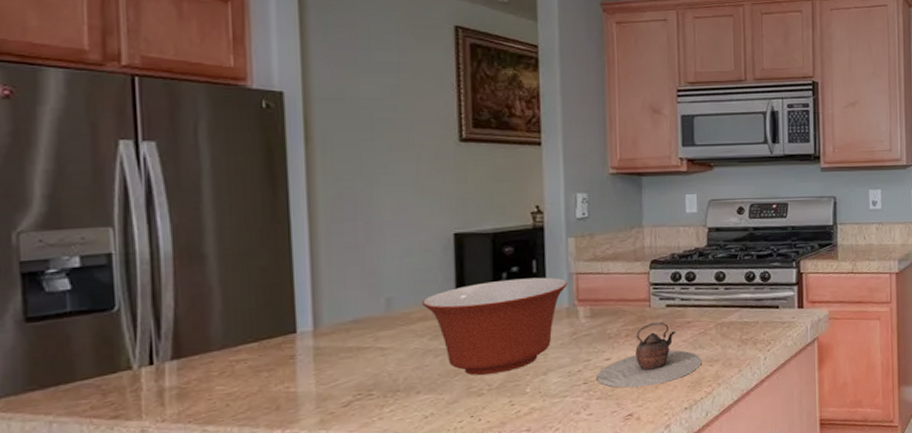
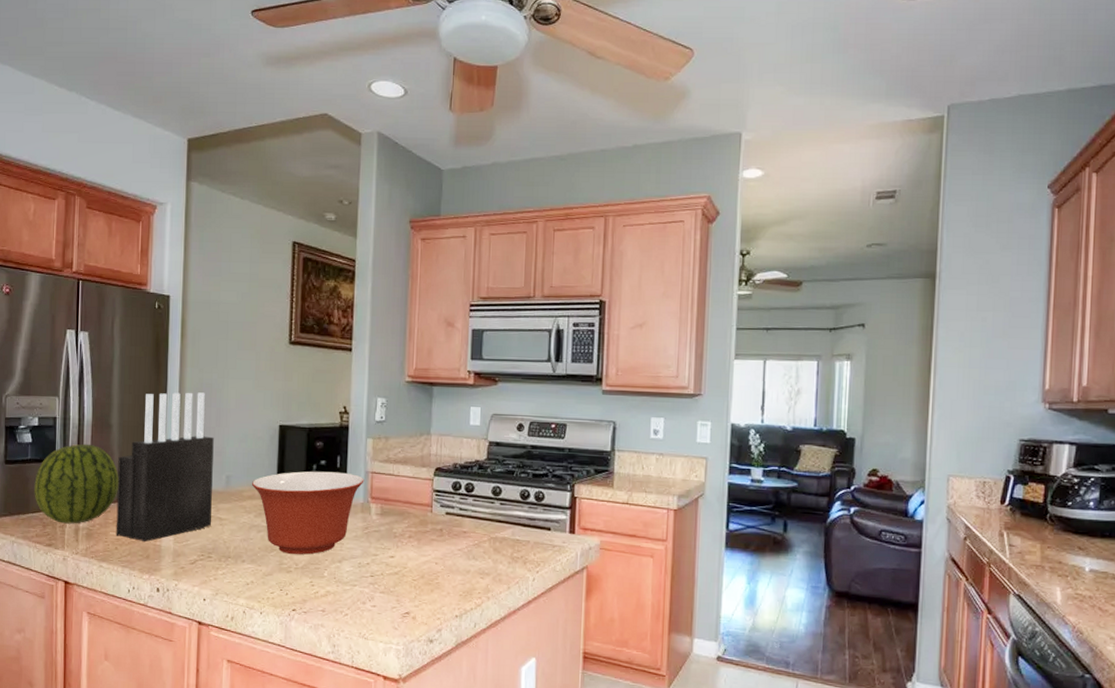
fruit: none [81,282,224,387] -> present [34,443,119,524]
knife block: none [220,205,370,392] -> present [116,392,214,543]
teapot: present [596,322,702,388] -> none [381,528,474,589]

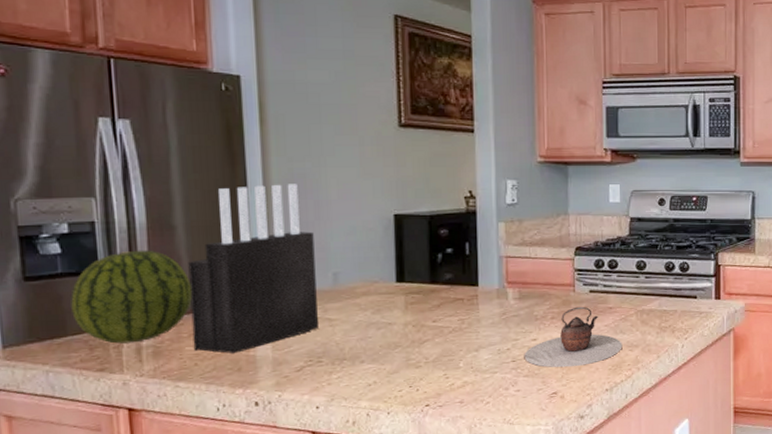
mixing bowl: present [251,471,364,555] -> none [365,259,498,349]
teapot: none [381,528,474,589] -> present [524,306,623,368]

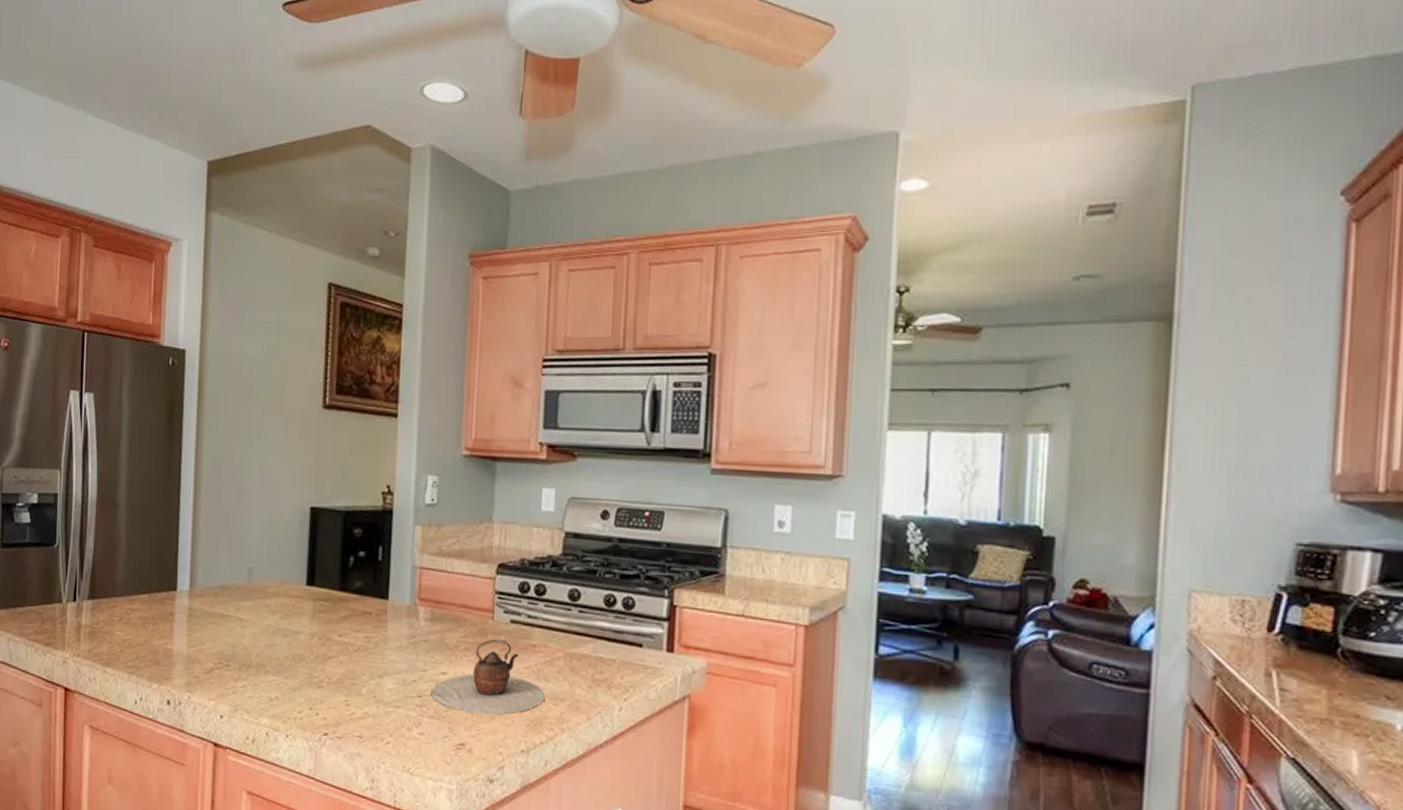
fruit: present [71,250,192,344] -> none [32,525,126,621]
knife block: present [188,184,320,354] -> none [121,466,234,645]

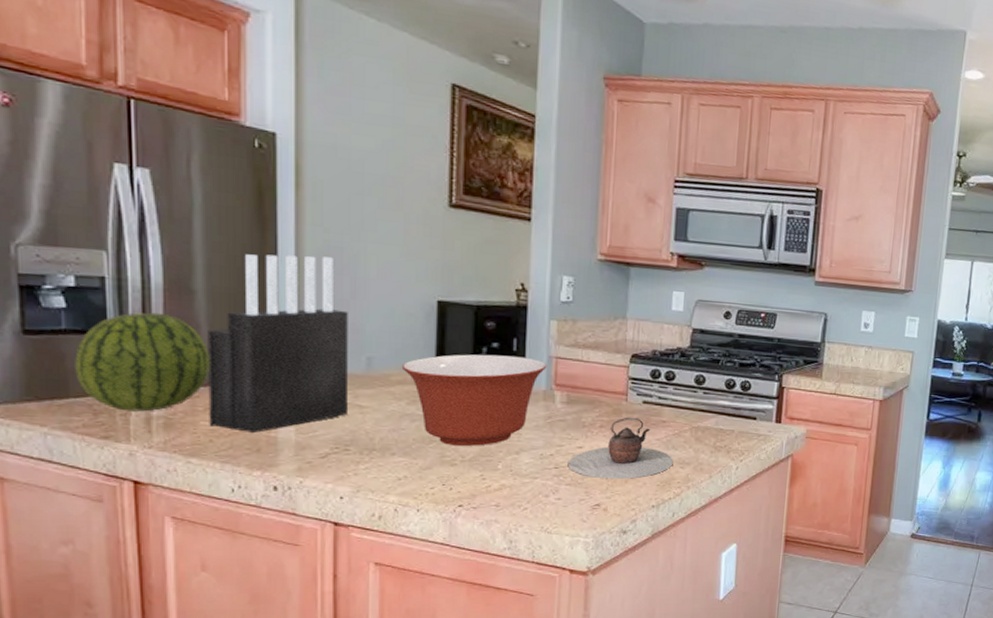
fruit: none [32,525,126,621] -> present [75,312,210,412]
knife block: none [121,466,234,645] -> present [207,254,349,434]
mixing bowl: none [277,564,411,667] -> present [401,354,547,447]

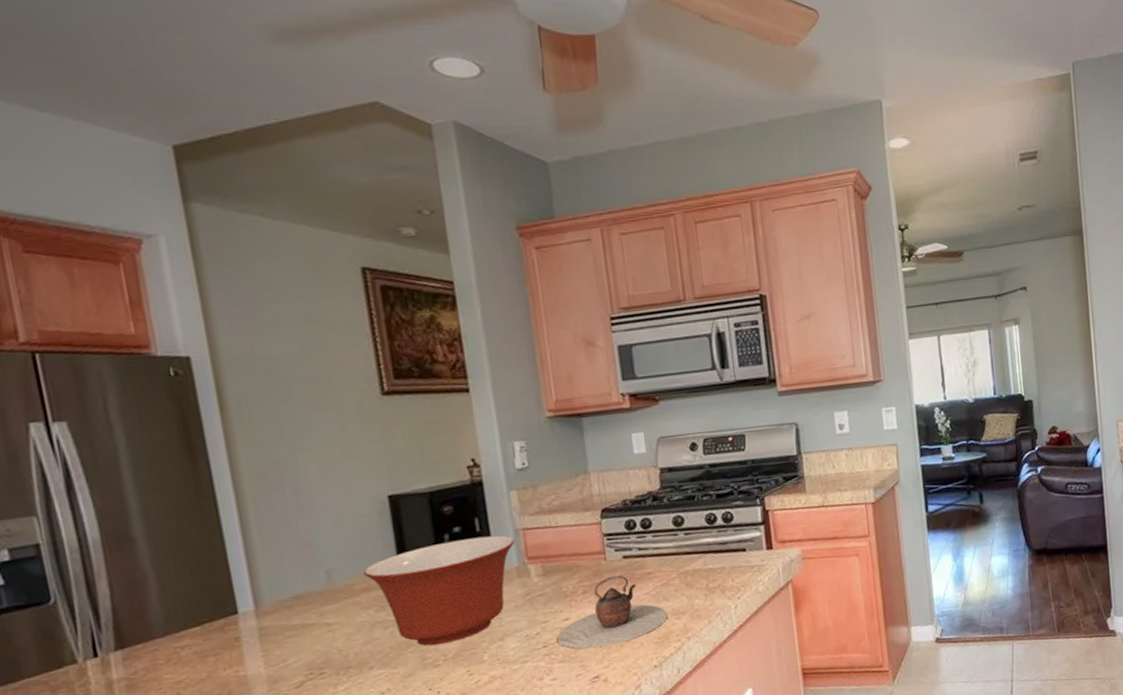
fruit: present [75,312,210,412] -> none [21,569,165,681]
knife block: present [207,254,349,434] -> none [155,473,317,679]

